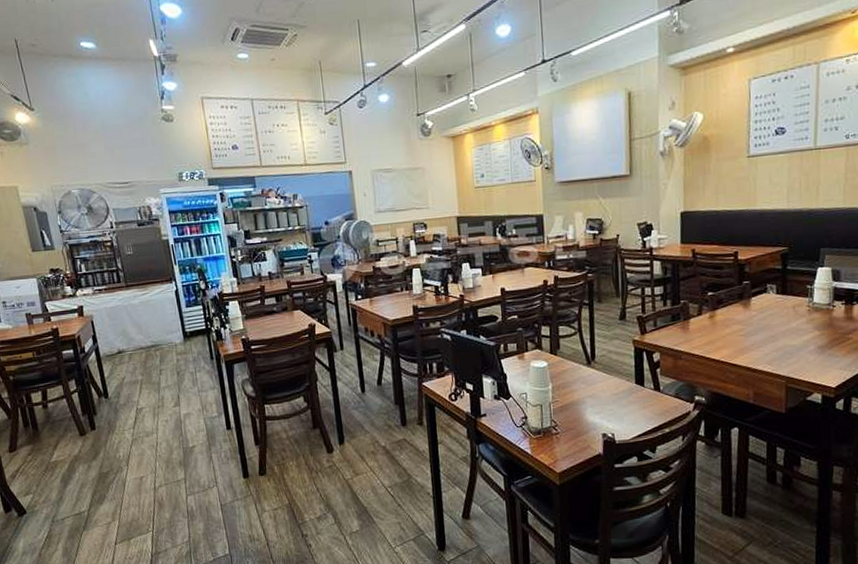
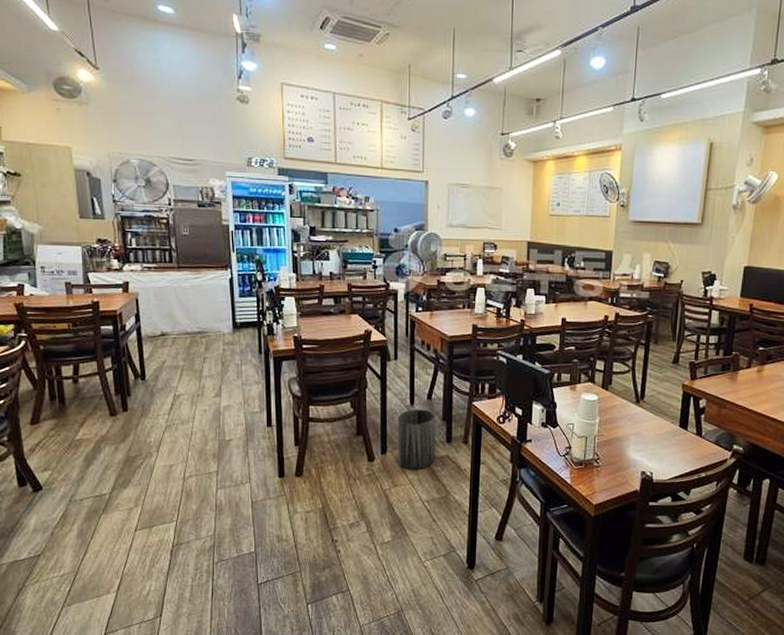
trash can: none [351,395,393,457] -> present [397,409,437,470]

